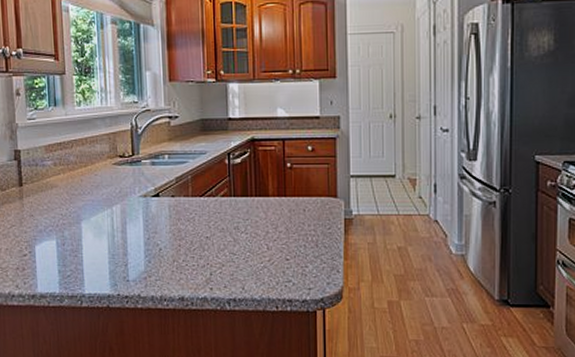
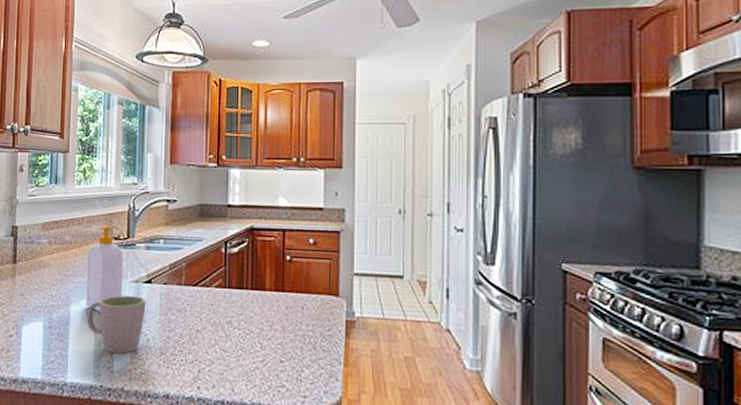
soap bottle: none [94,144,132,226] -> present [86,225,124,311]
mug: none [98,209,156,265] -> present [87,295,146,354]

